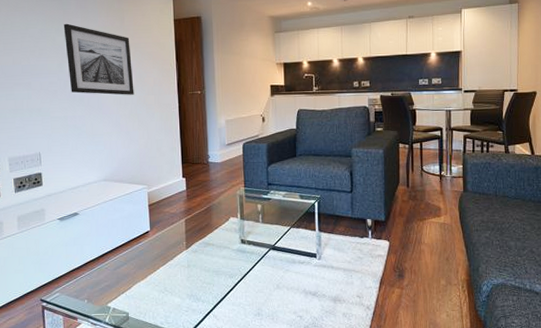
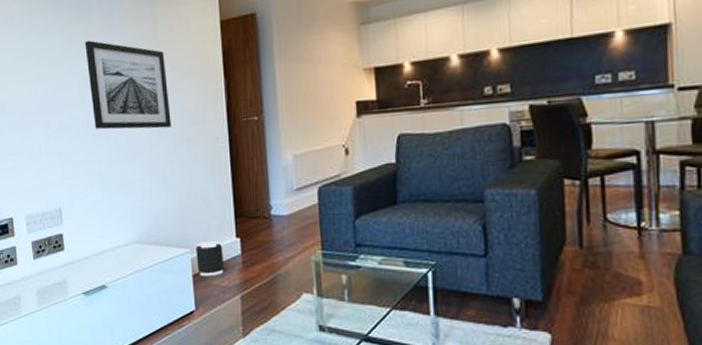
speaker: none [151,180,174,206] -> present [196,241,225,276]

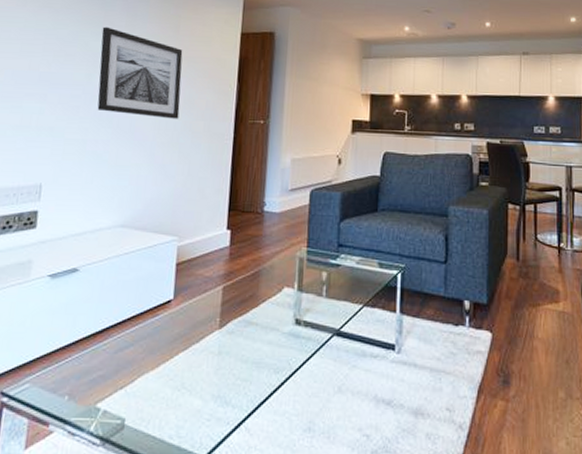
speaker: present [196,241,225,276] -> none [182,231,212,265]

